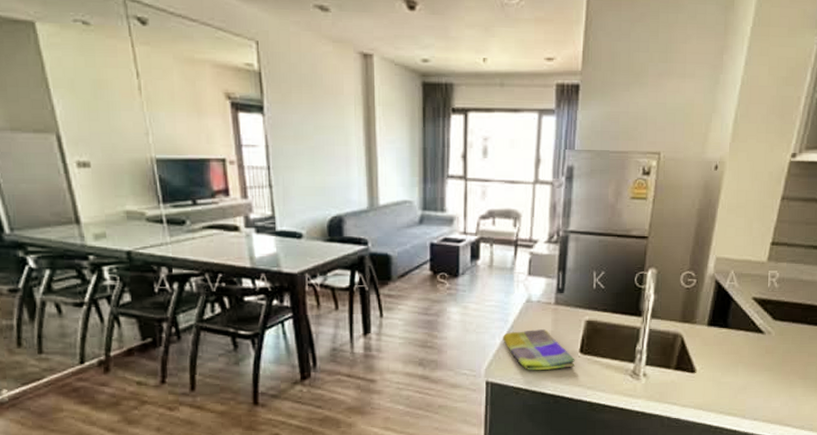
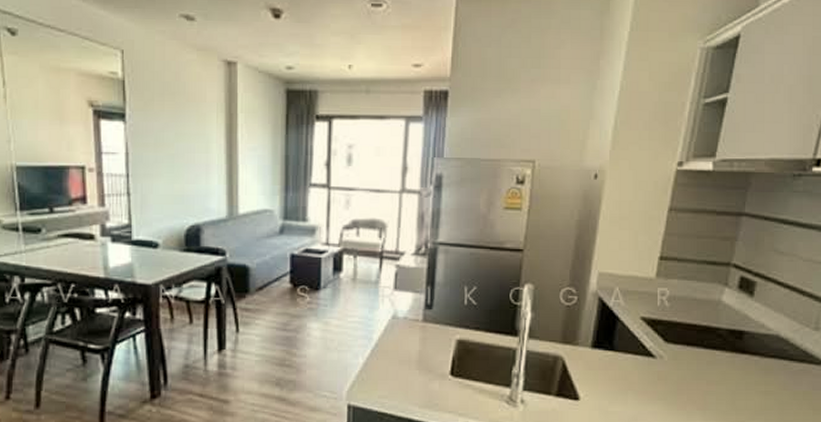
dish towel: present [502,329,575,371] -> none [365,349,445,395]

